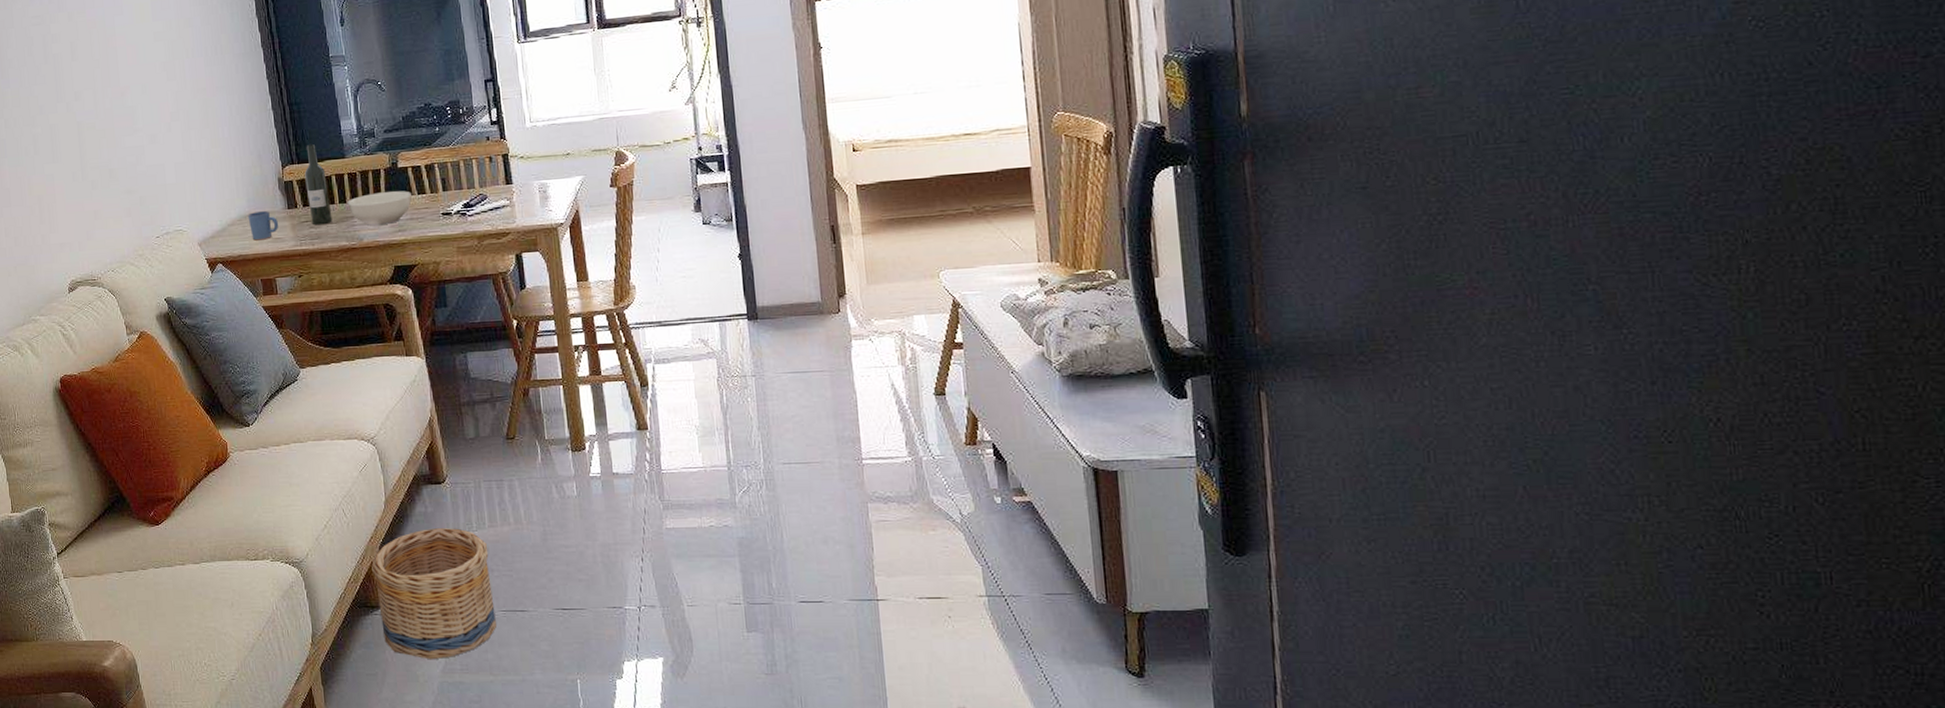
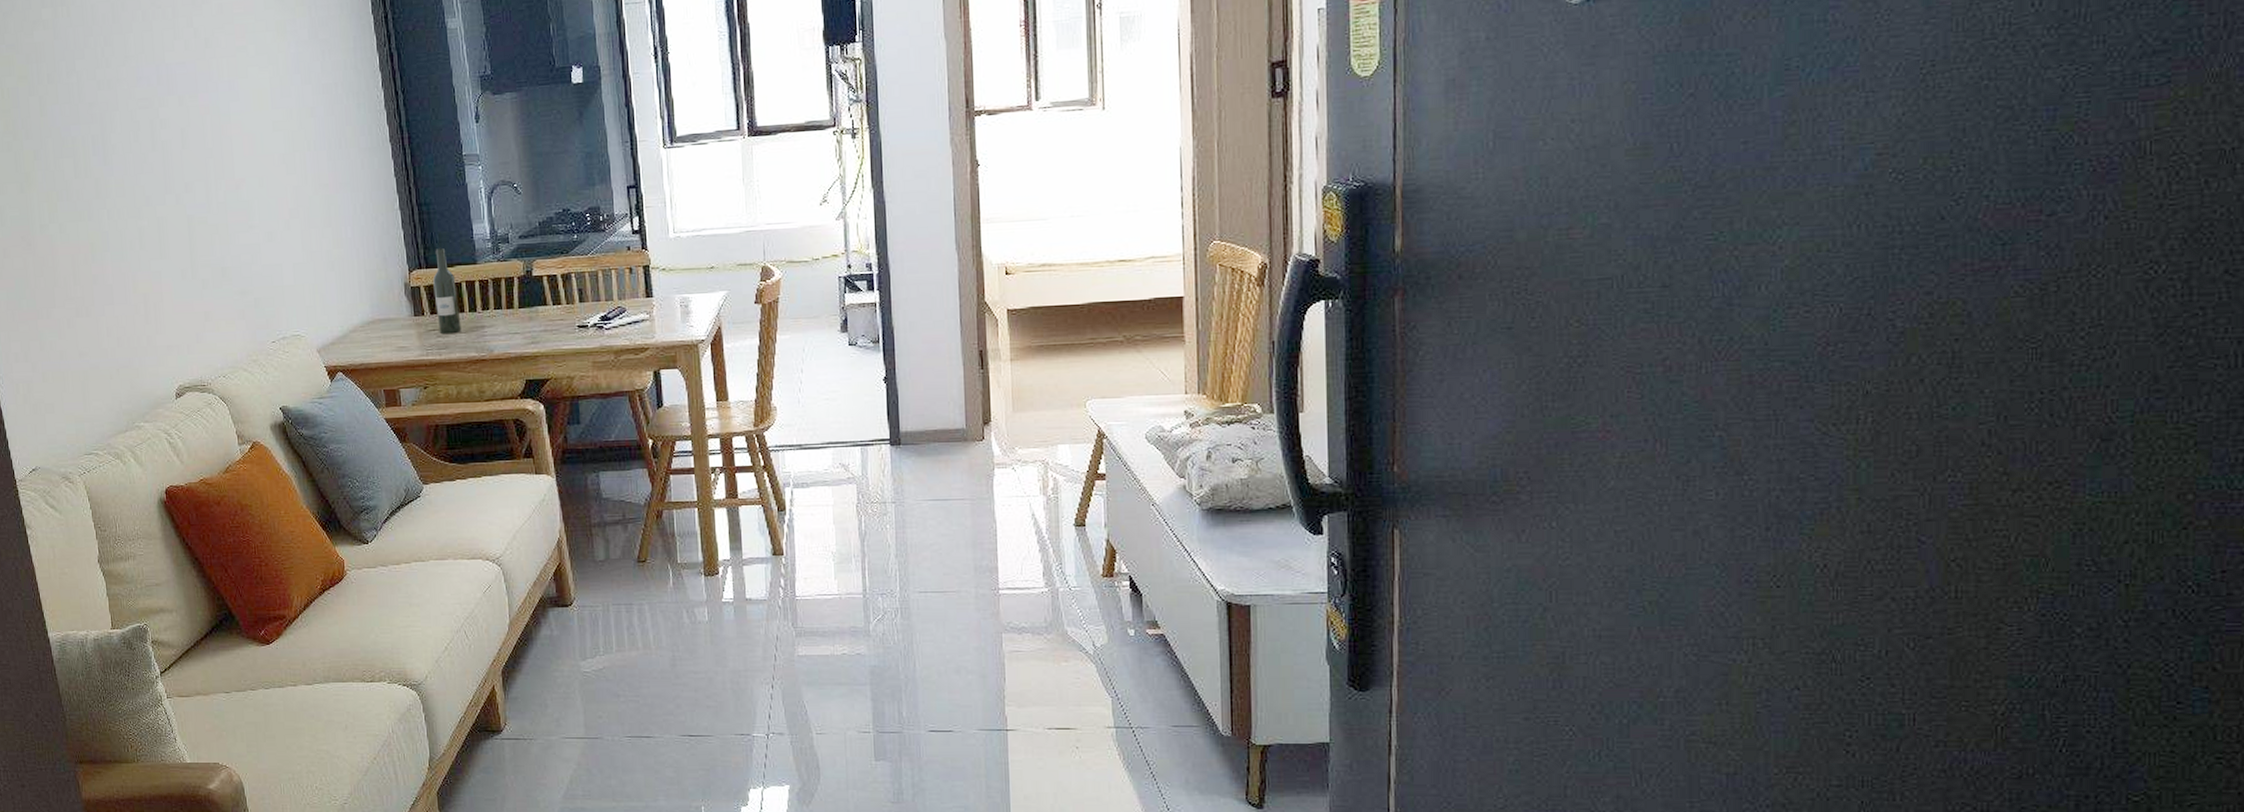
mug: present [248,211,279,241] -> none [371,318,404,349]
bowl: present [347,190,412,226] -> none [478,300,547,337]
basket: present [371,528,496,660] -> none [493,652,621,786]

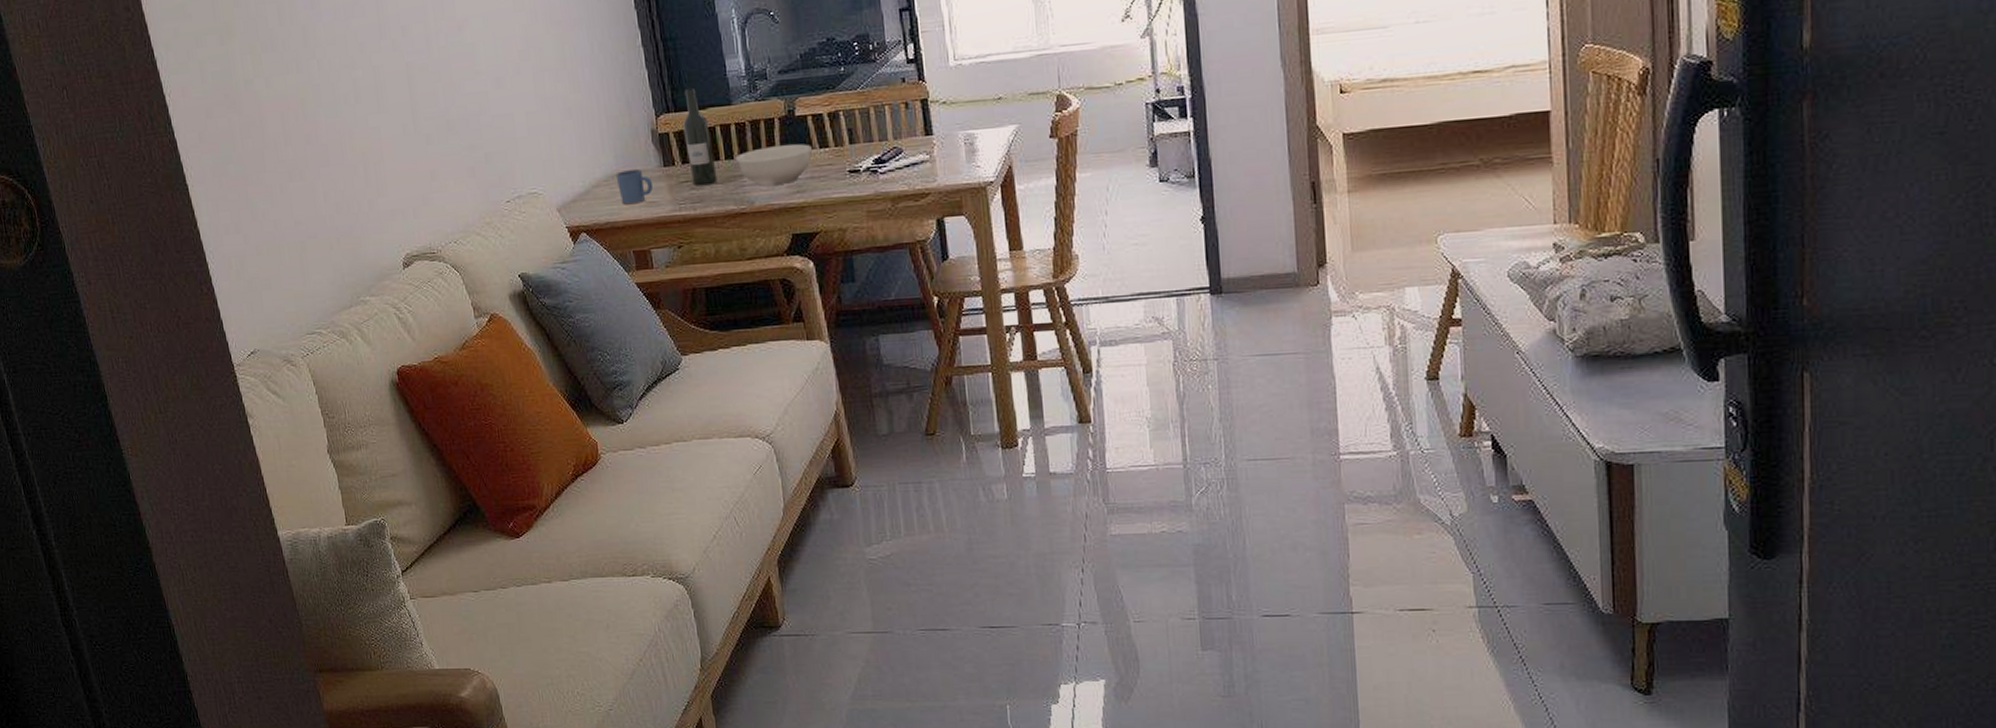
mug: none [371,318,404,349] -> present [615,169,654,205]
bowl: none [478,300,547,337] -> present [735,144,813,187]

